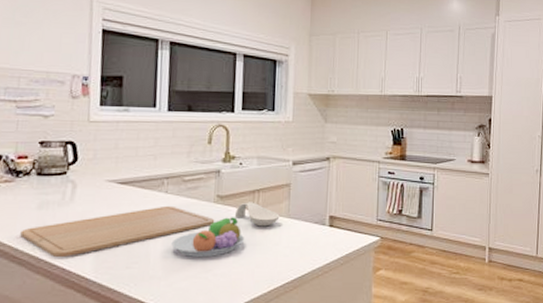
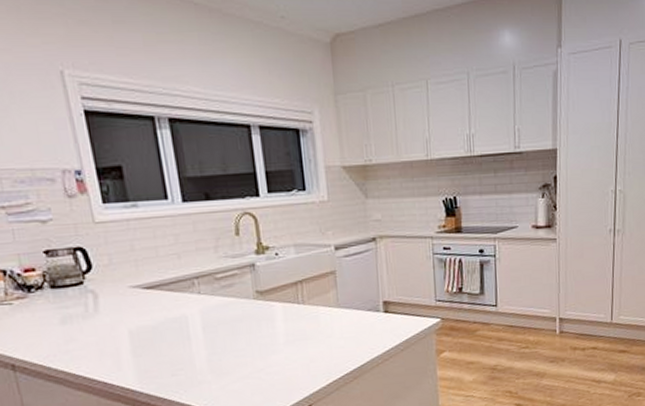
chopping board: present [20,205,215,258] -> none [49,307,259,373]
fruit bowl: present [171,217,244,257] -> none [215,312,293,358]
spoon rest: present [234,202,280,227] -> none [278,294,329,320]

